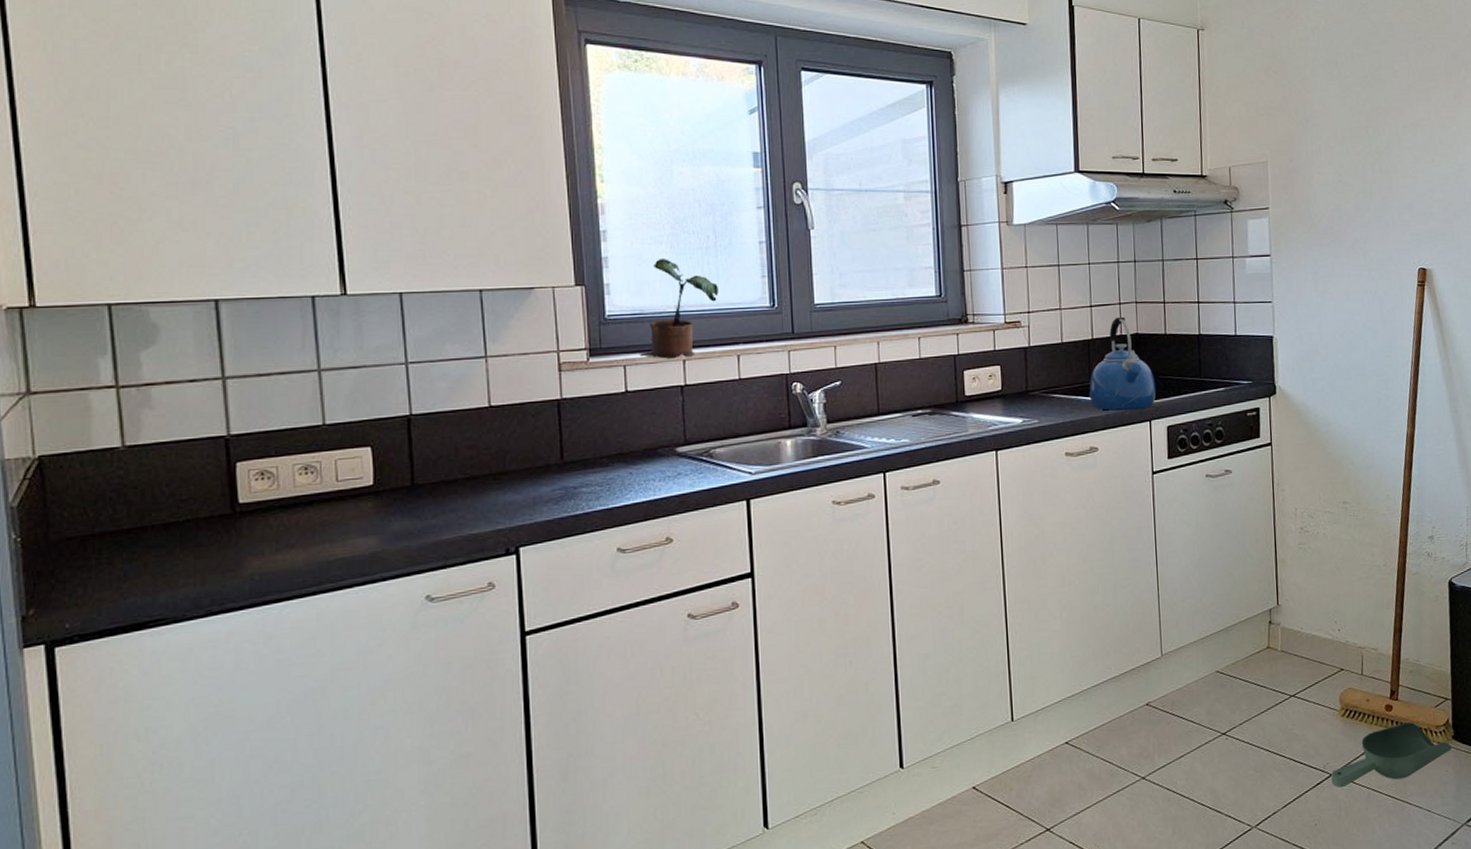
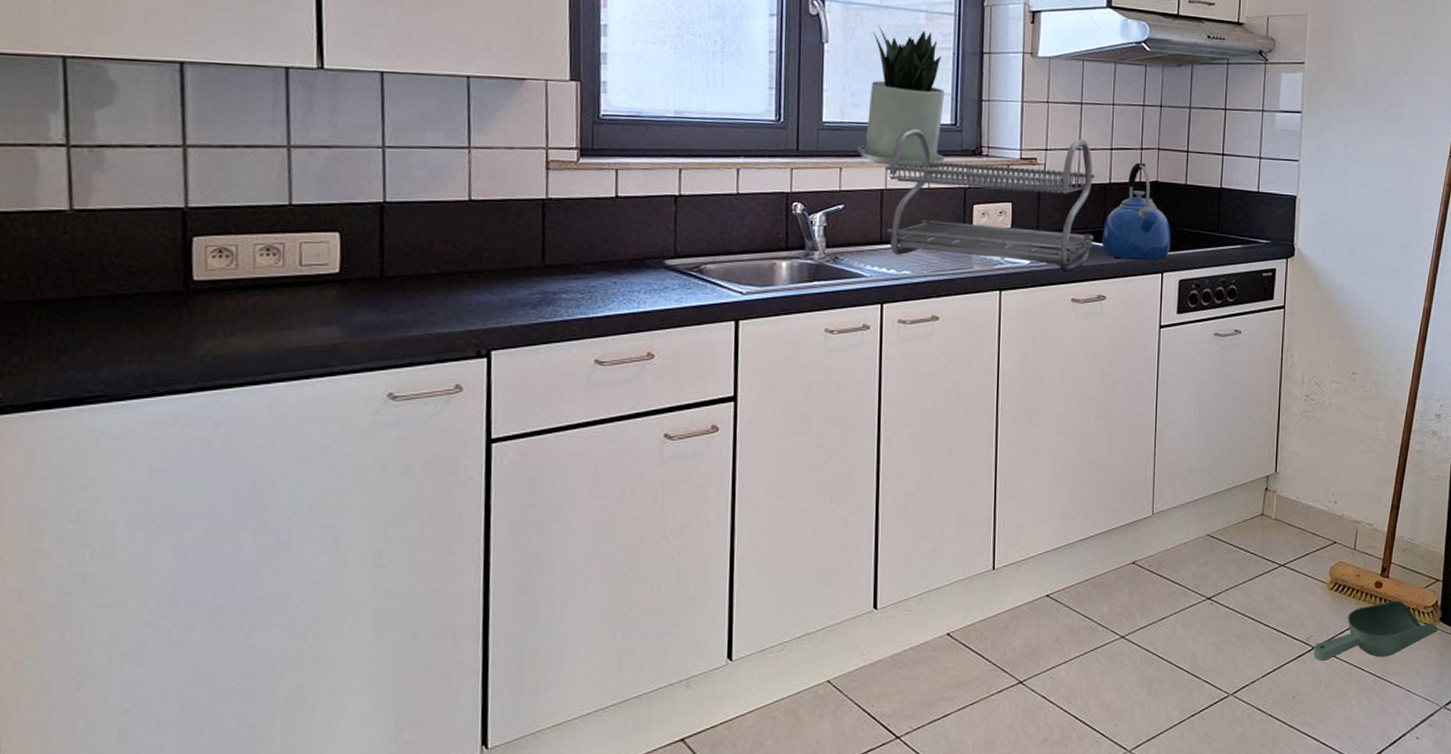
potted plant: present [640,259,718,360] -> none [634,60,722,168]
planter: none [849,209,934,341] -> present [857,26,946,168]
dish rack: none [878,299,1082,429] -> present [886,128,1096,273]

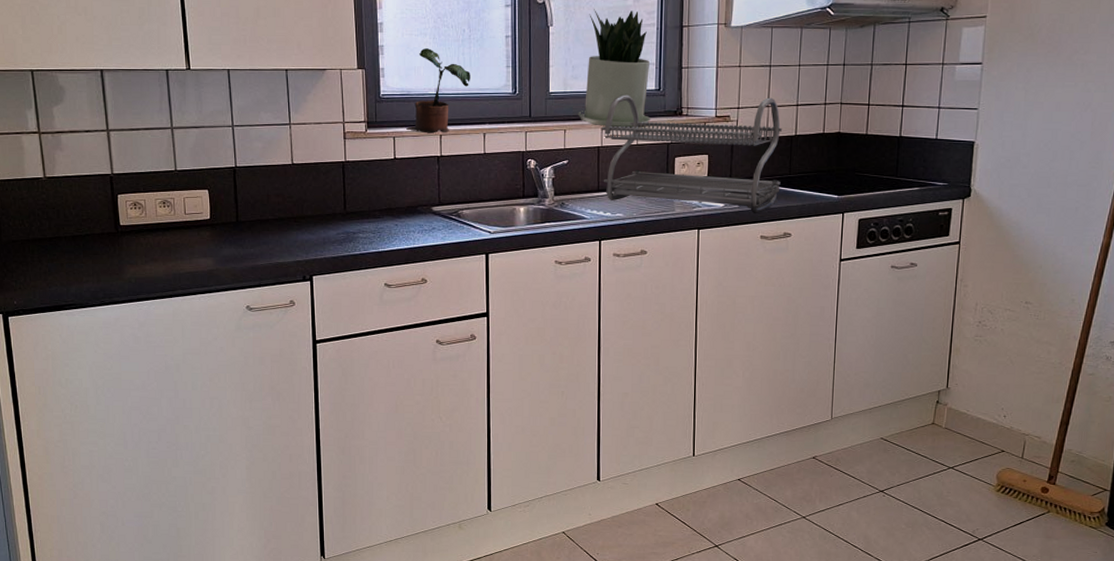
potted plant: none [634,60,722,168] -> present [406,48,470,135]
kettle: present [1101,162,1172,261] -> none [788,116,852,203]
scoop: present [1314,600,1438,662] -> none [979,504,1104,553]

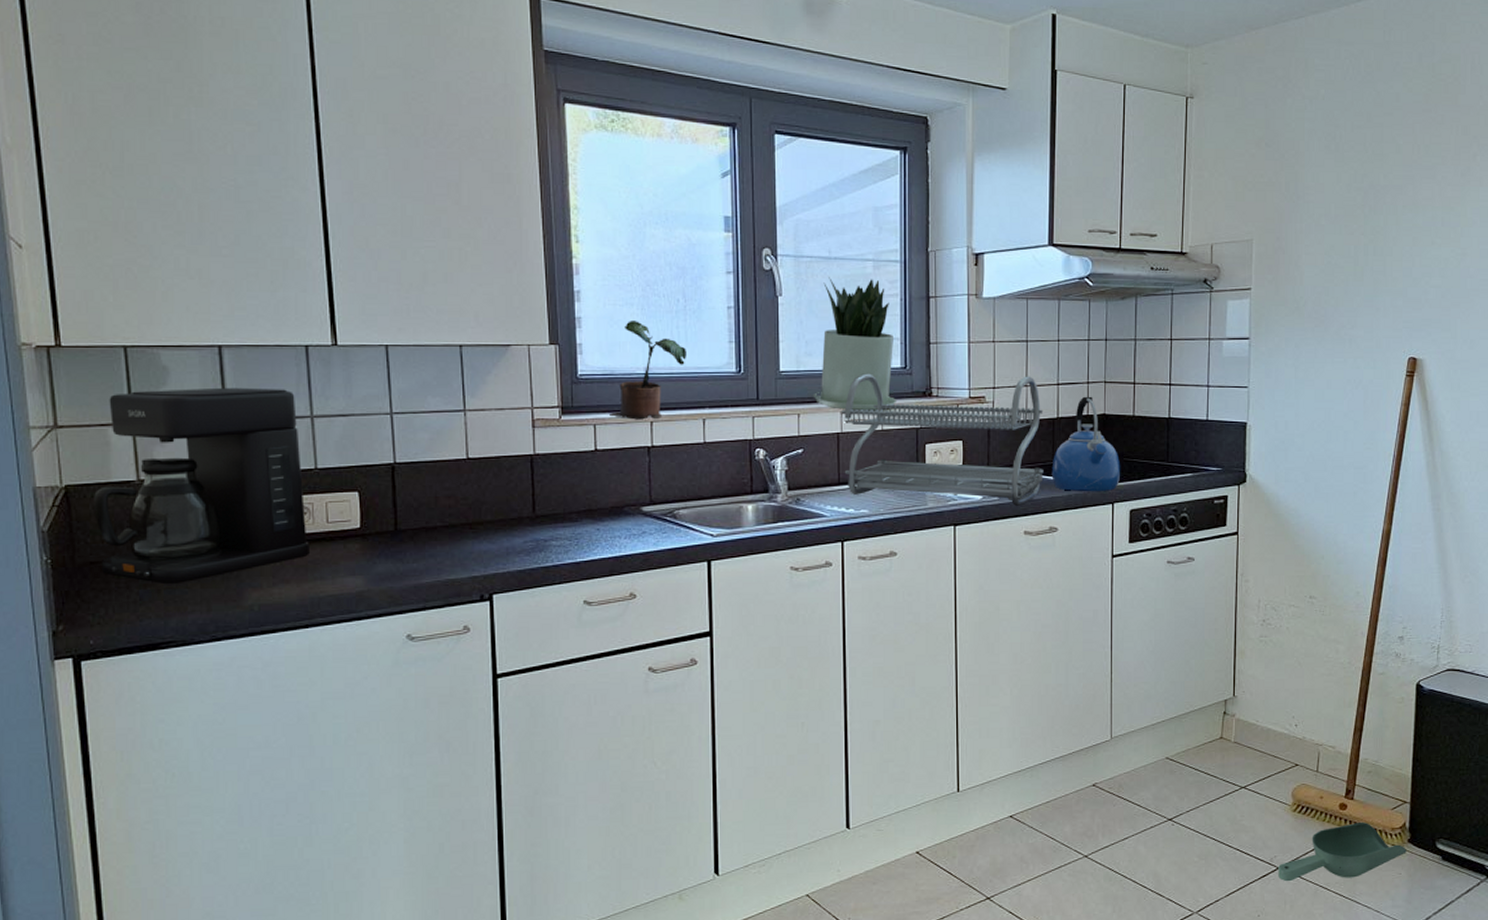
coffee maker: none [13,104,172,259] -> present [94,387,309,584]
kettle: none [788,116,852,203] -> present [1051,396,1121,492]
scoop: none [979,504,1104,553] -> present [1278,821,1406,882]

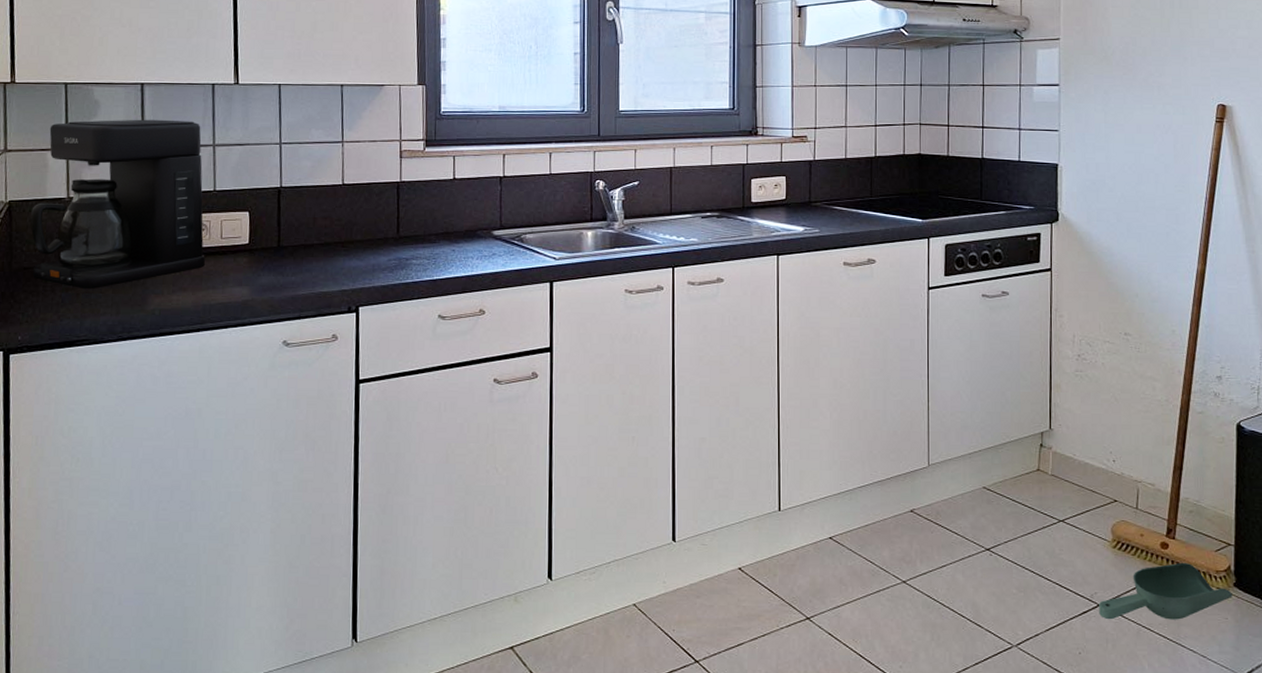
potted plant: present [610,321,686,421] -> none [467,65,537,154]
planter: present [813,277,897,411] -> none [648,27,726,148]
dish rack: present [841,373,1044,507] -> none [674,113,862,239]
kettle: present [1051,396,1121,492] -> none [870,137,936,227]

